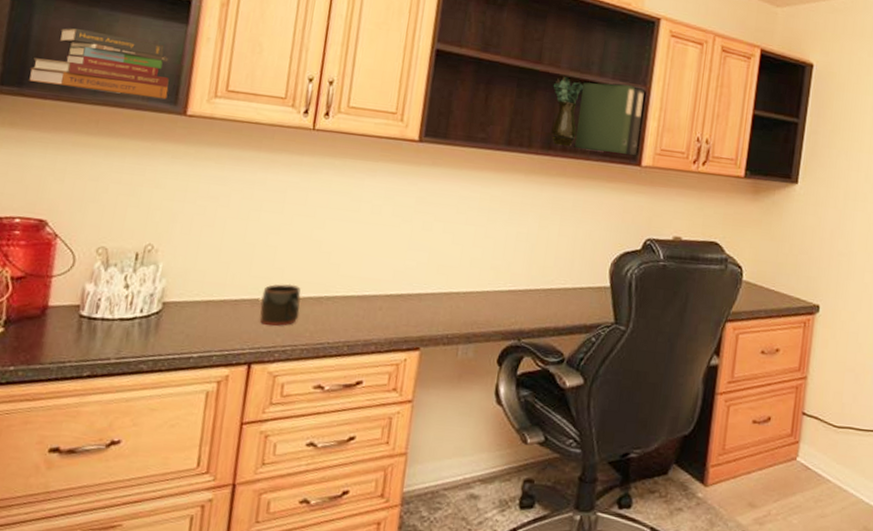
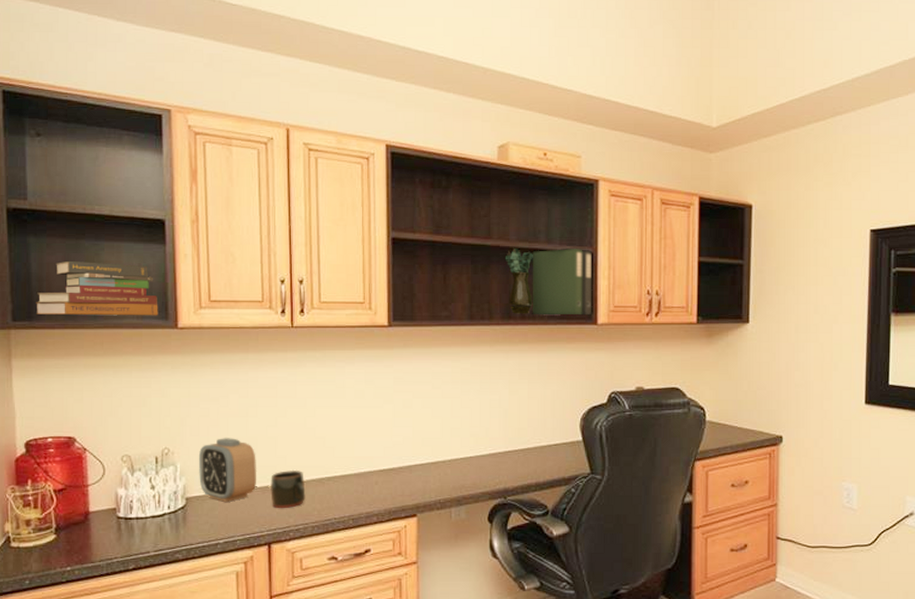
alarm clock: none [181,240,251,312] -> present [199,438,256,502]

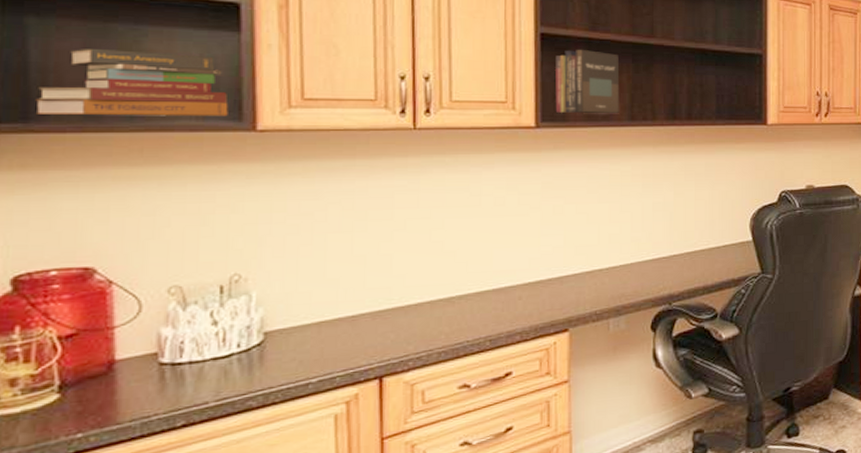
alarm clock: present [199,438,256,502] -> none [284,257,364,333]
mug: present [270,469,306,508] -> none [383,289,430,335]
books: none [405,253,460,313] -> present [555,50,620,113]
vase: present [504,248,533,314] -> none [669,48,700,115]
binder: present [532,249,593,316] -> none [699,50,762,116]

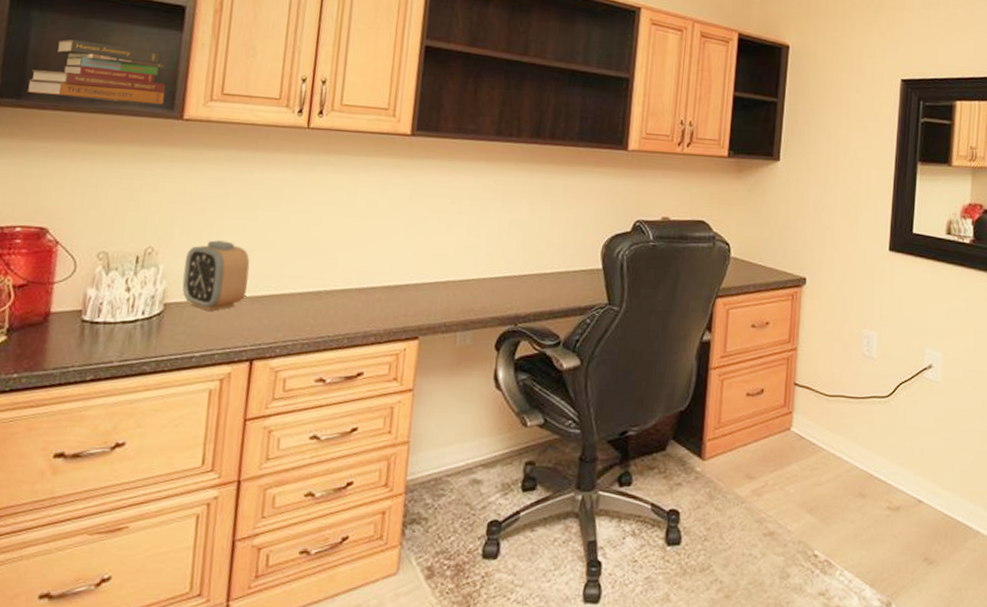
alarm clock: none [284,257,364,333] -> present [182,240,250,311]
books: present [555,50,620,113] -> none [430,63,493,127]

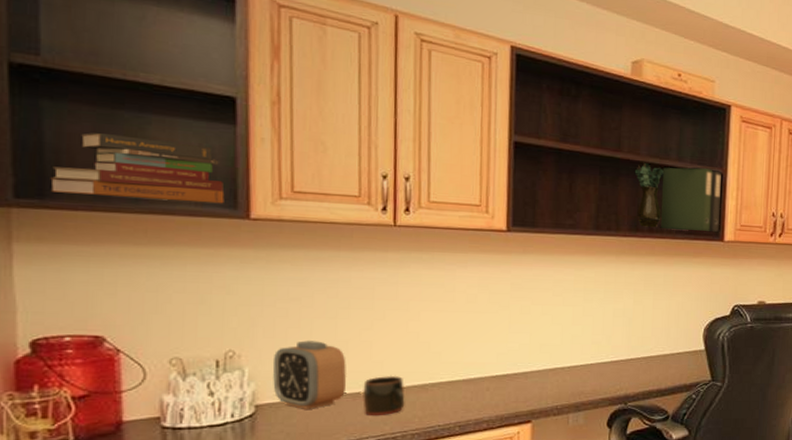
mug: none [260,279,301,322] -> present [363,375,405,415]
vase: none [539,67,569,134] -> present [634,163,664,228]
binder: none [562,71,628,140] -> present [660,167,721,232]

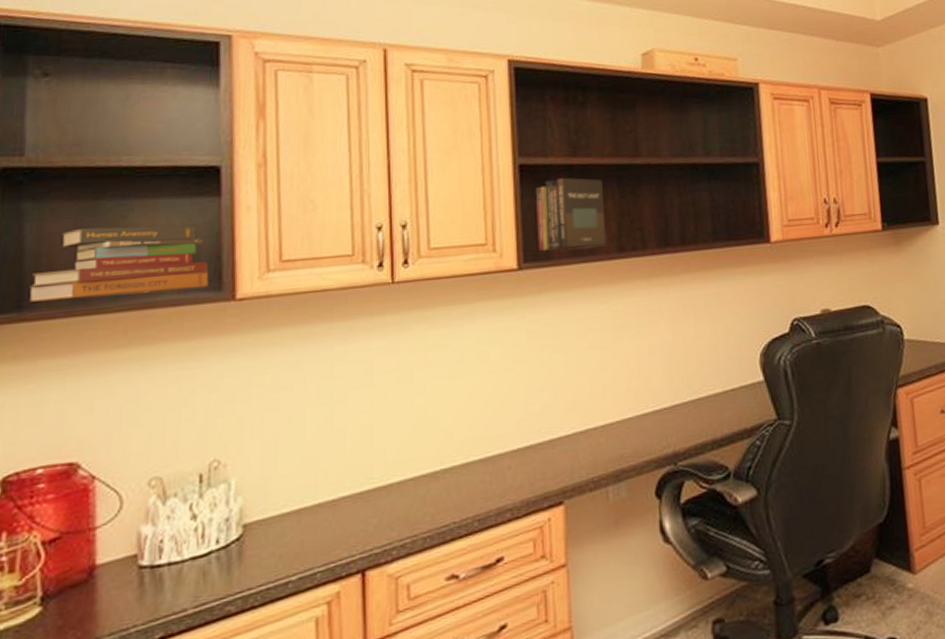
alarm clock: present [273,341,346,409] -> none [263,434,345,523]
mug: present [363,375,405,415] -> none [365,464,413,520]
books: none [526,159,587,222] -> present [536,178,607,251]
vase: present [634,163,664,228] -> none [657,165,693,240]
binder: present [660,167,721,232] -> none [689,159,764,238]

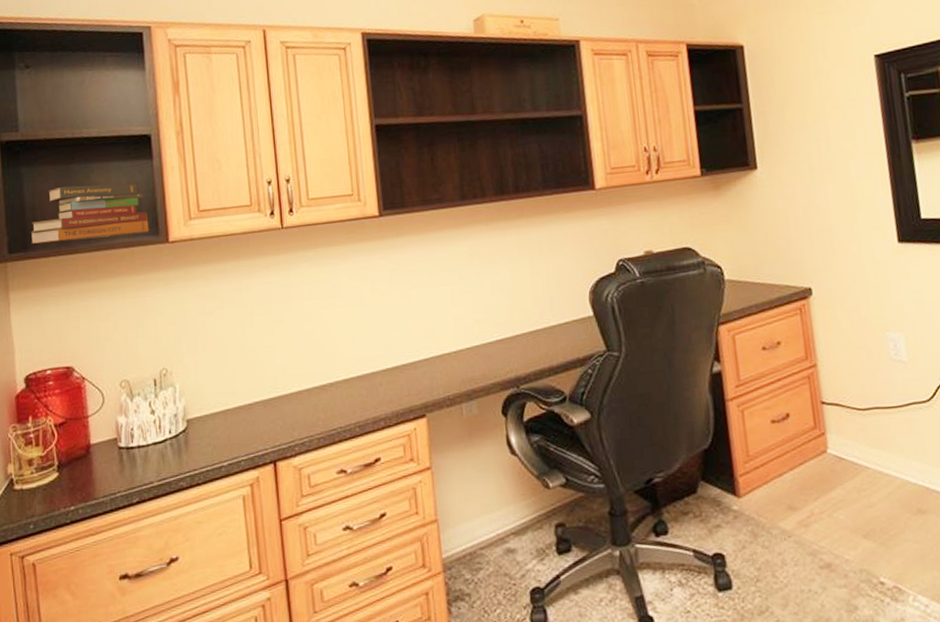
books: present [536,178,607,251] -> none [390,135,451,200]

